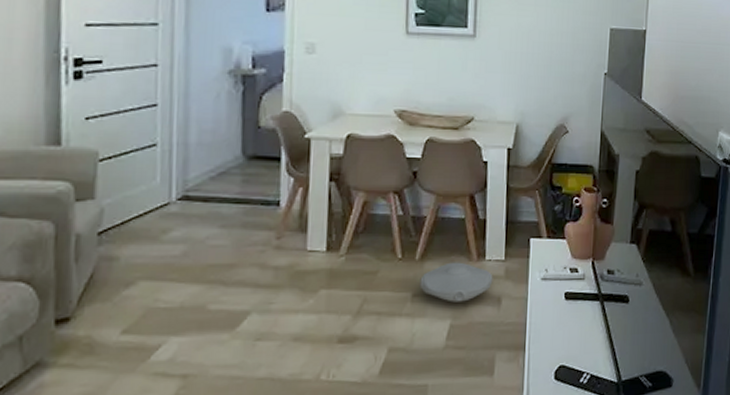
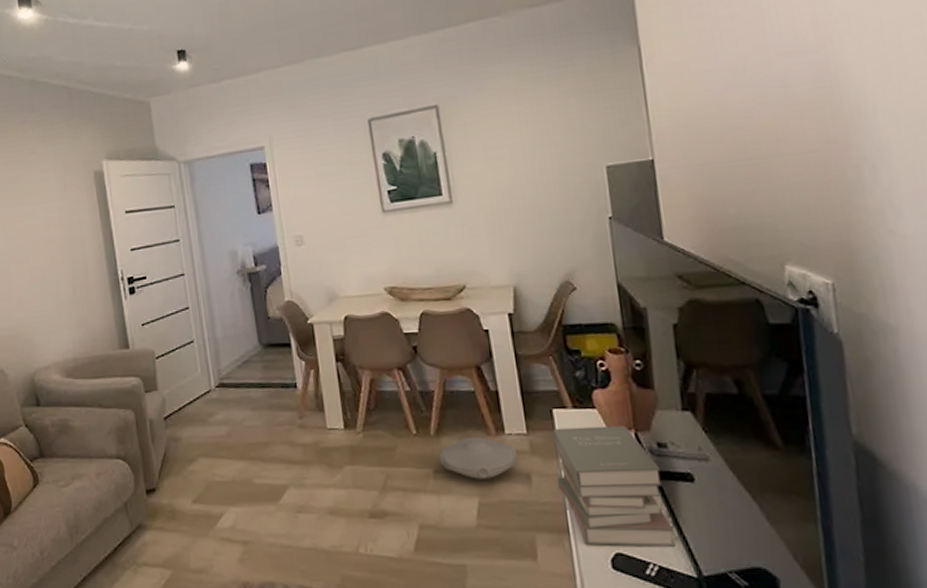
books: none [522,254,607,360] -> present [553,425,676,547]

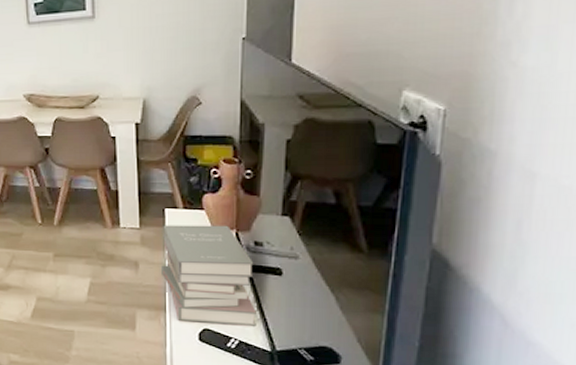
robot vacuum: present [439,436,518,479] -> none [59,228,129,264]

